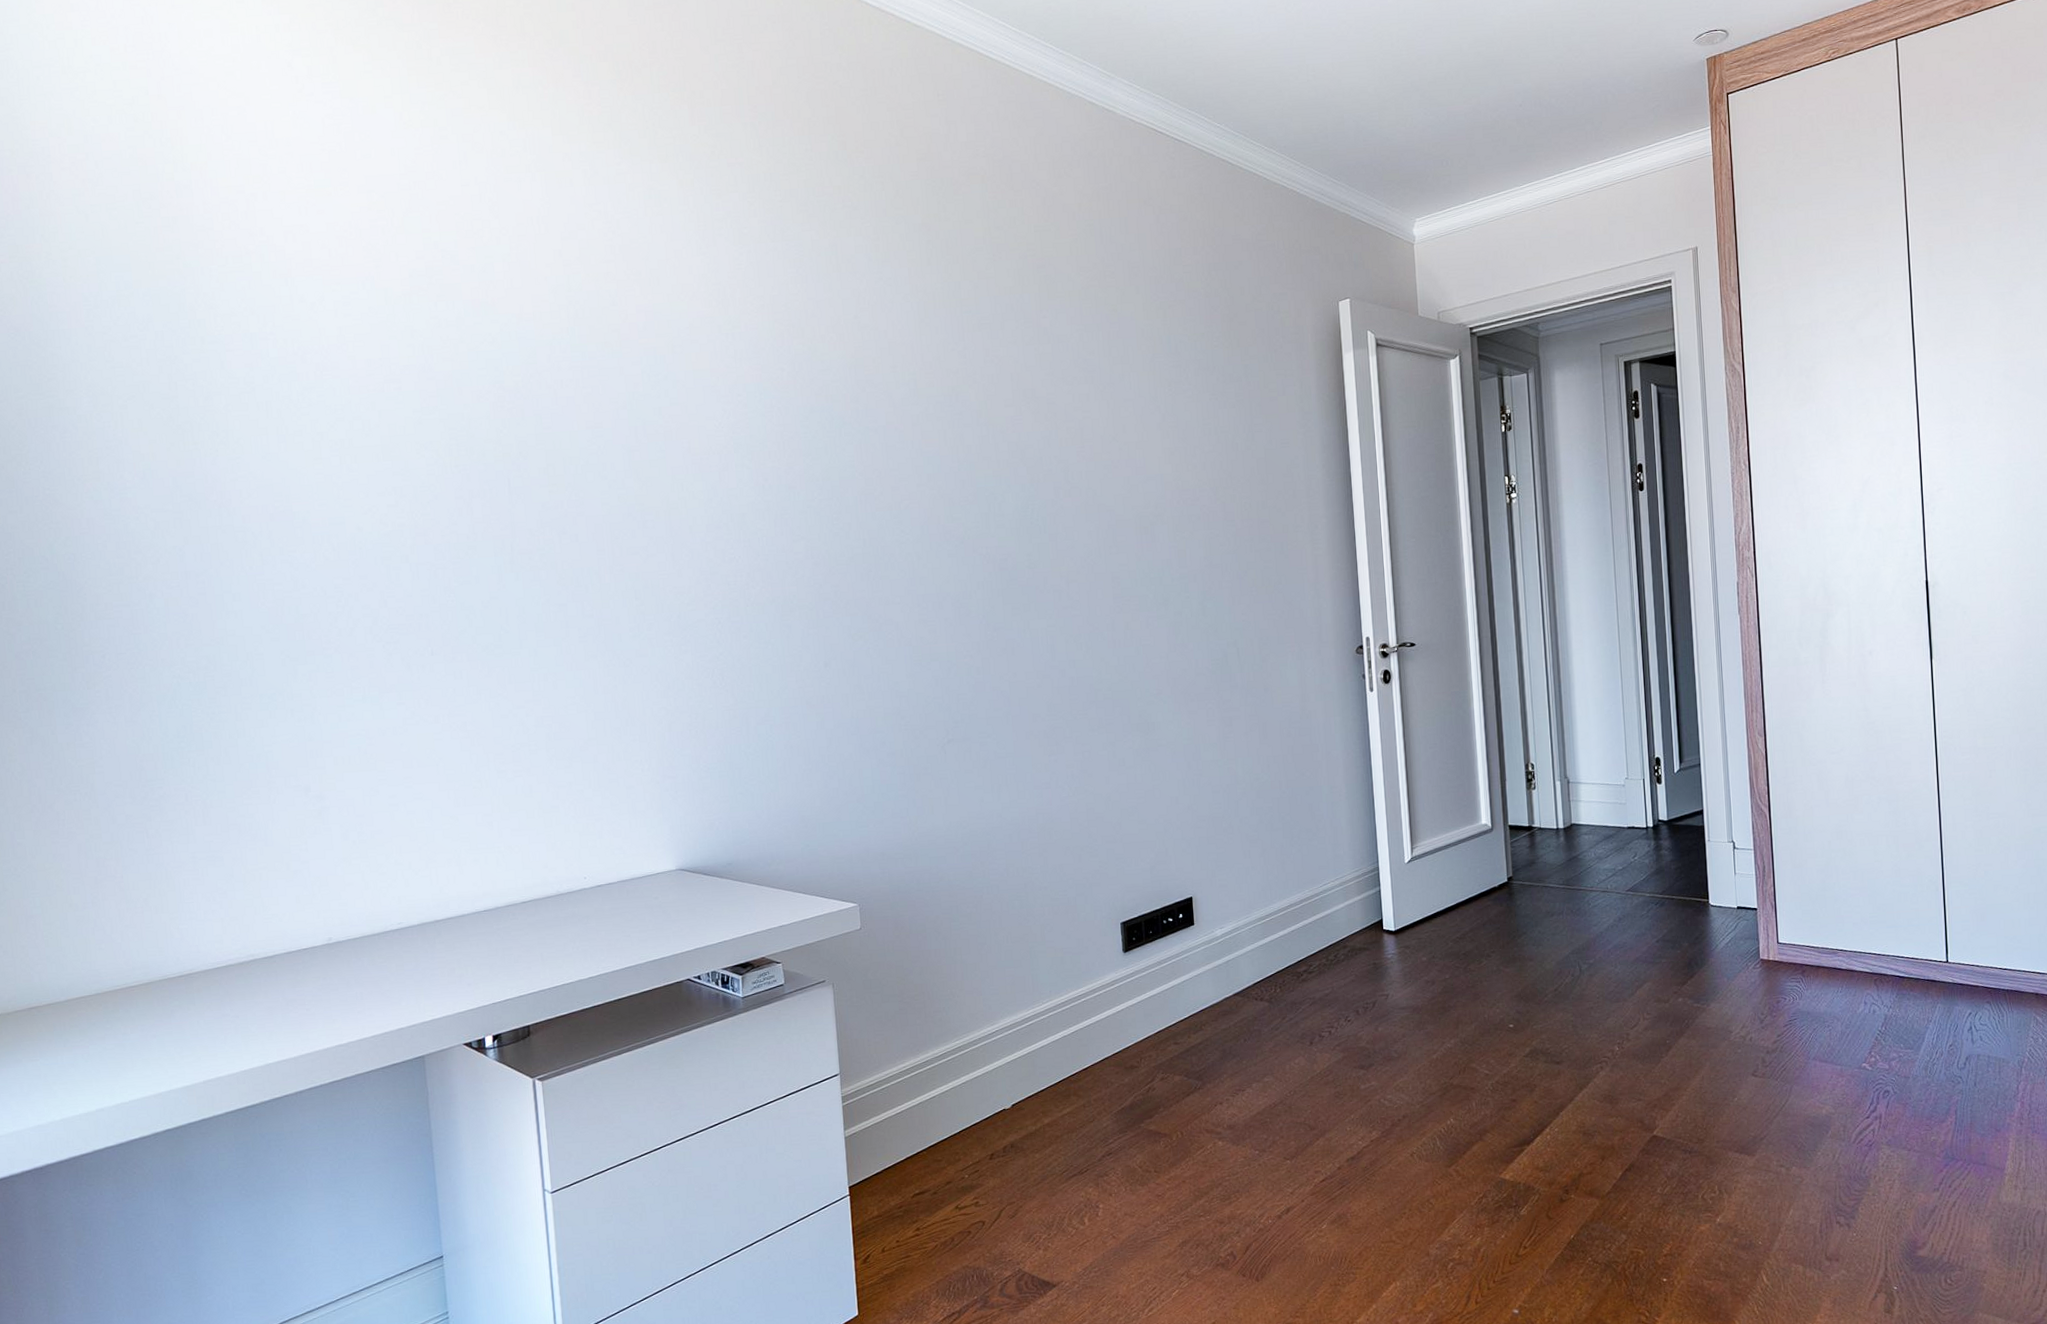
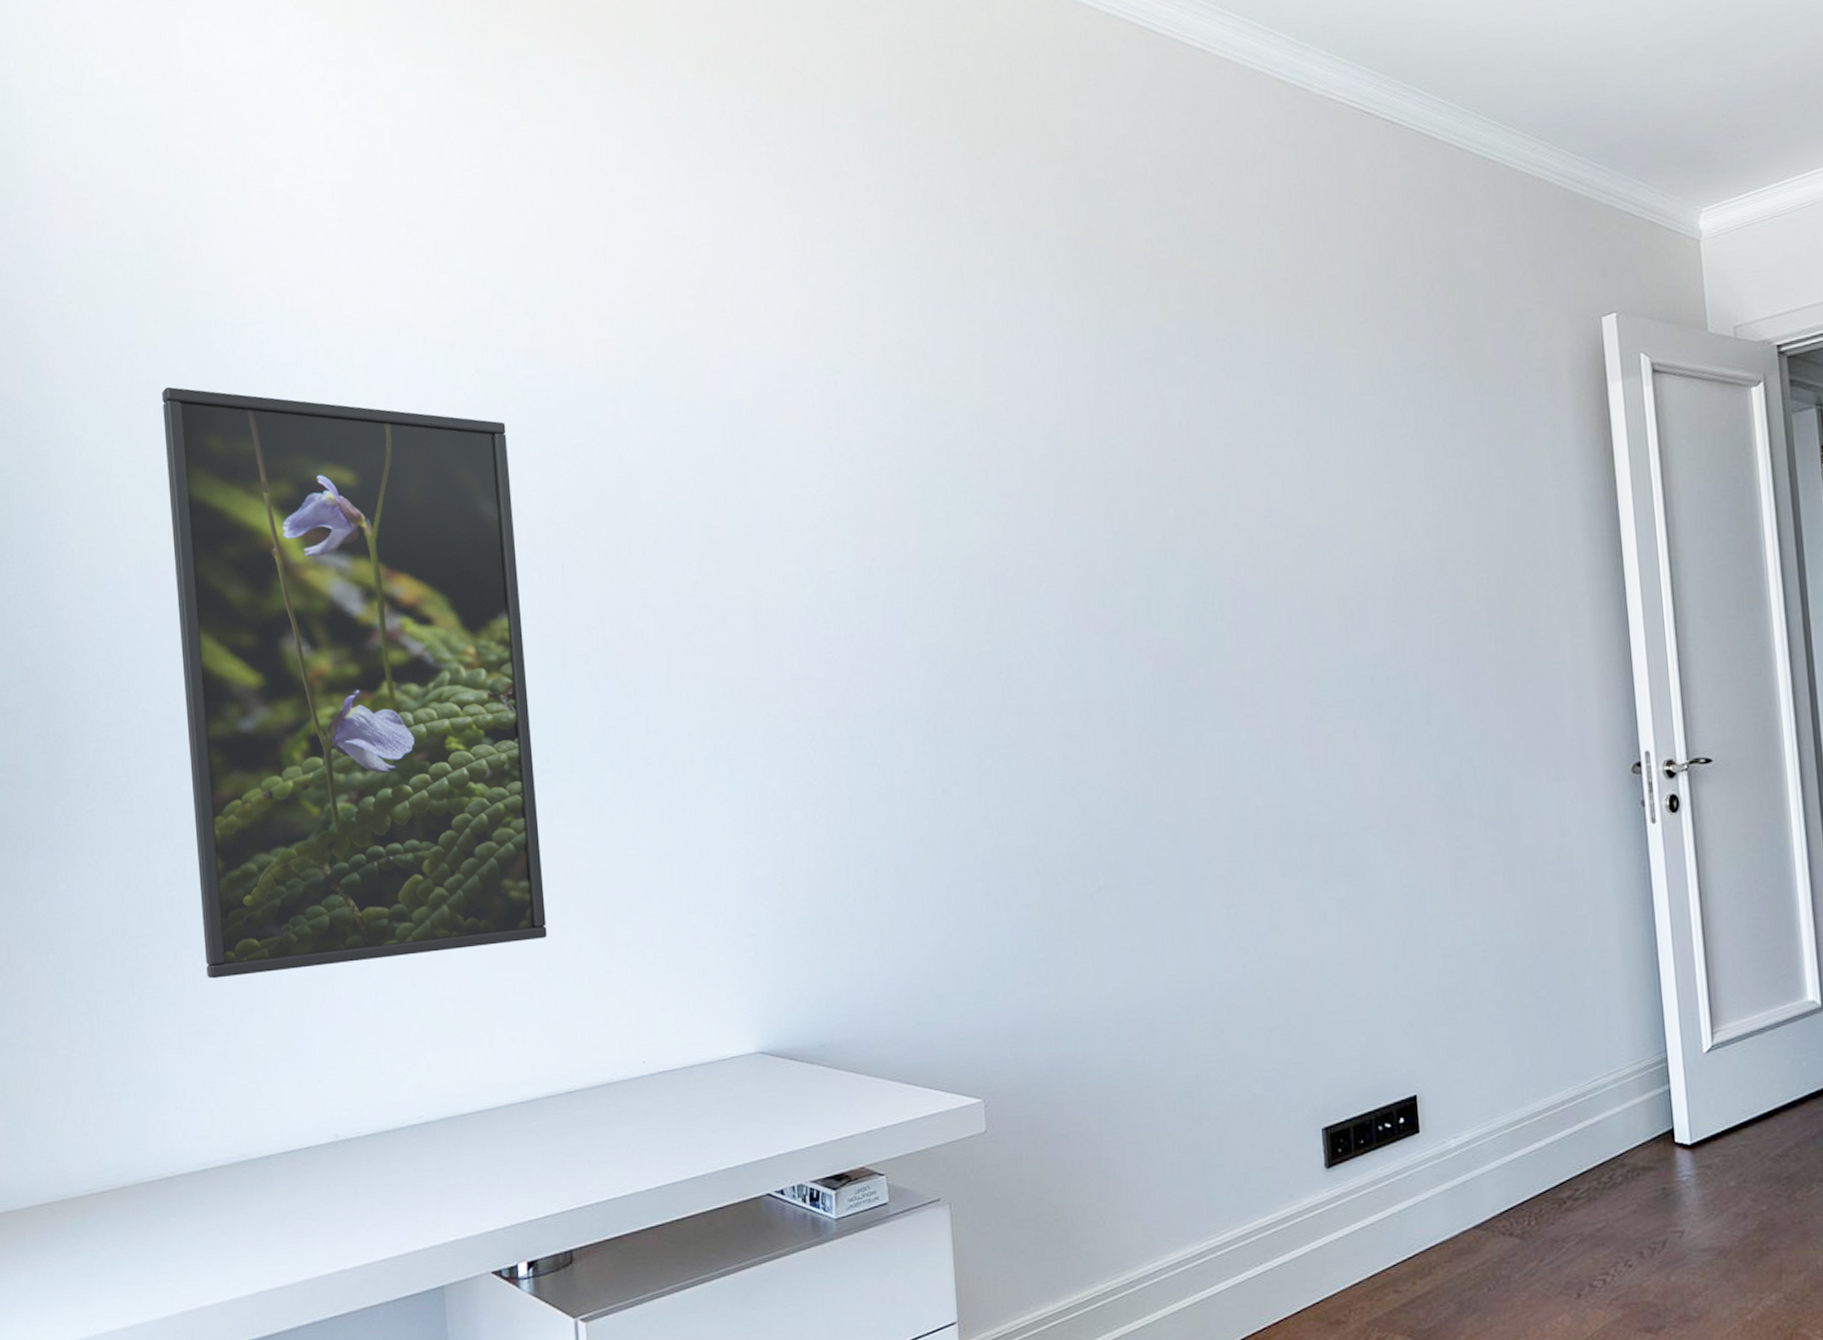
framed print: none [156,323,503,814] -> present [162,386,547,979]

